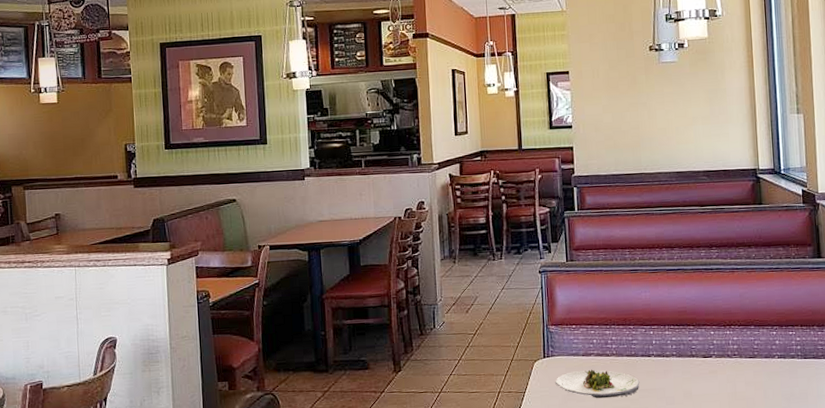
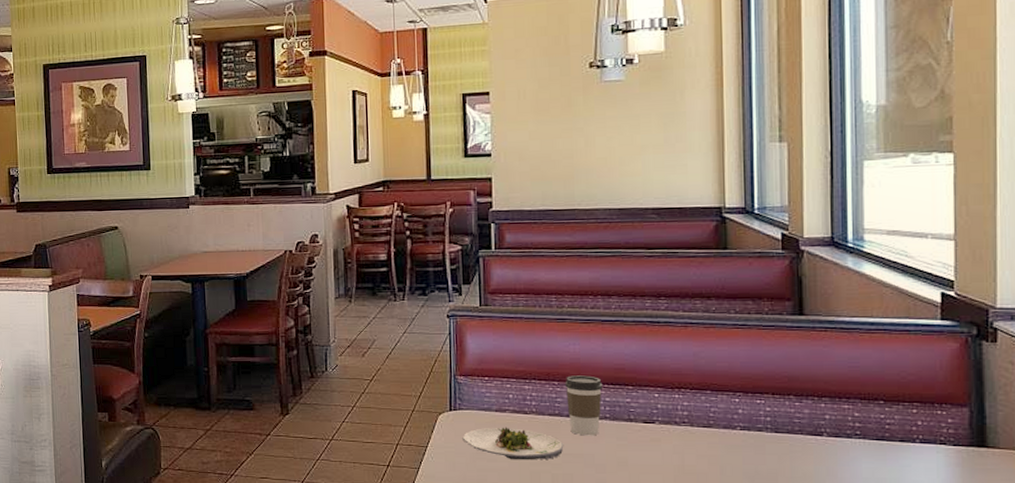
coffee cup: none [639,319,669,373] -> present [565,375,602,436]

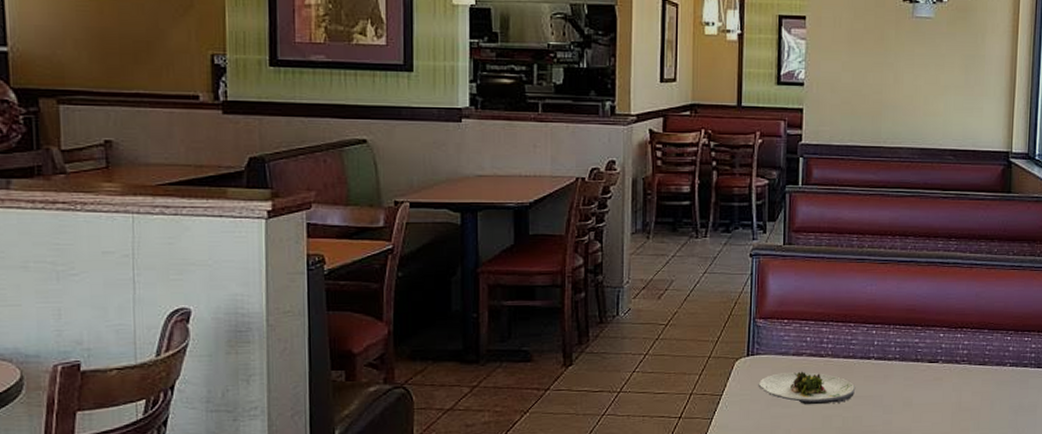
coffee cup: present [565,375,602,436] -> none [860,316,894,378]

